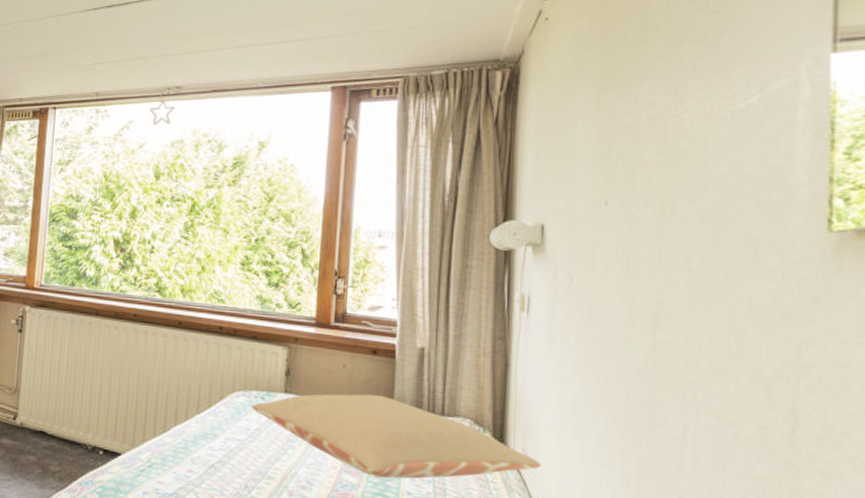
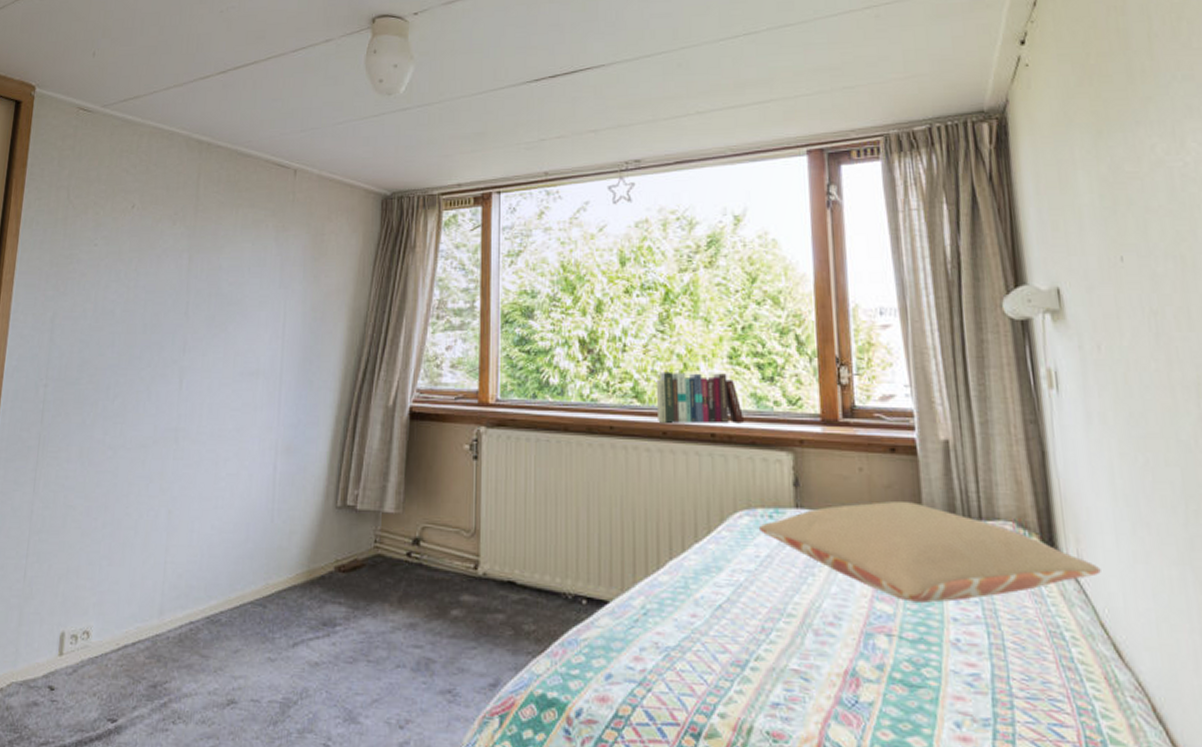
books: none [175,272,250,321] -> present [655,371,745,424]

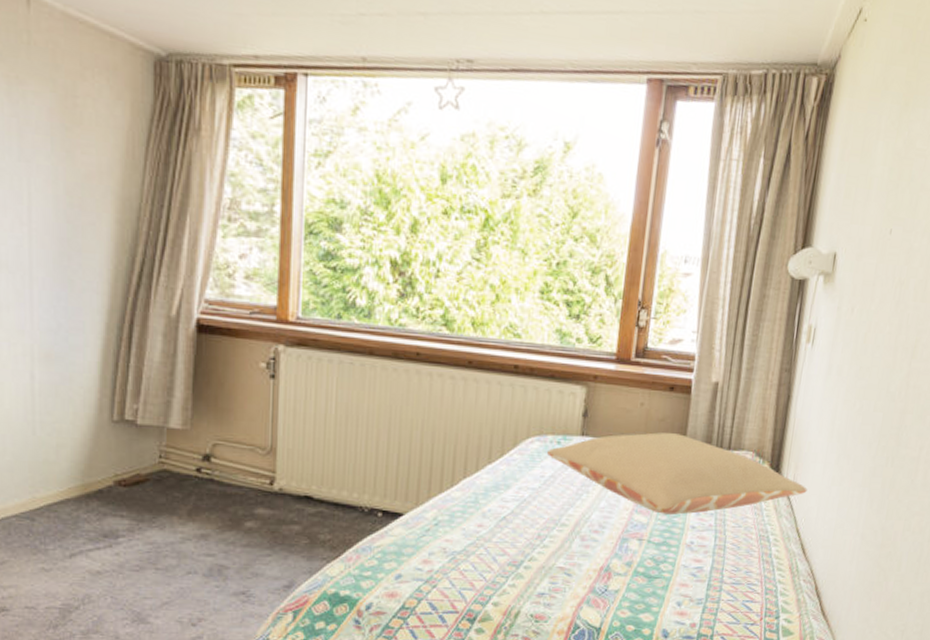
books: present [655,371,745,424] -> none [465,301,548,358]

